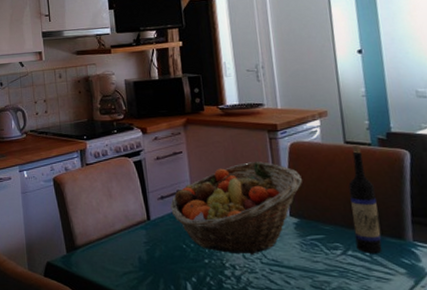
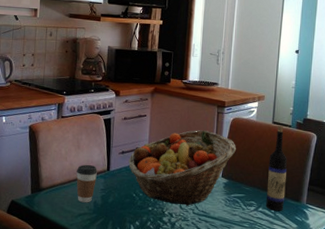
coffee cup: none [112,216,137,260] -> present [76,165,97,203]

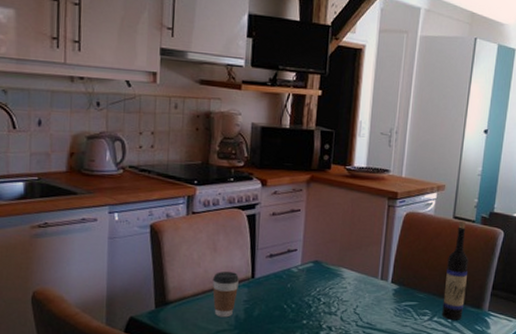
fruit basket: present [128,130,236,206] -> none [278,227,409,317]

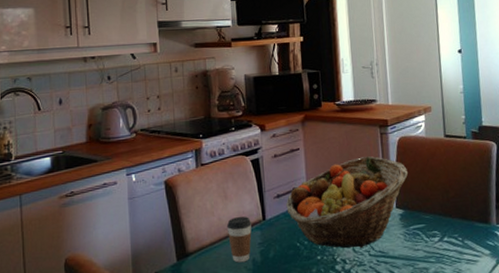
fruit basket: none [278,227,409,317] -> present [286,156,408,248]
wine bottle: present [442,221,469,320] -> none [446,139,472,238]

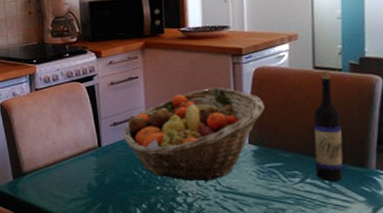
coffee cup: present [226,216,252,263] -> none [61,142,87,186]
wine bottle: none [446,139,472,238] -> present [313,71,343,181]

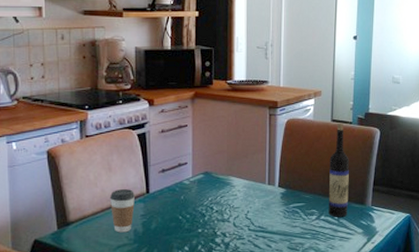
coffee cup: none [61,142,87,186] -> present [109,189,135,233]
fruit basket: present [123,87,264,182] -> none [171,136,292,223]

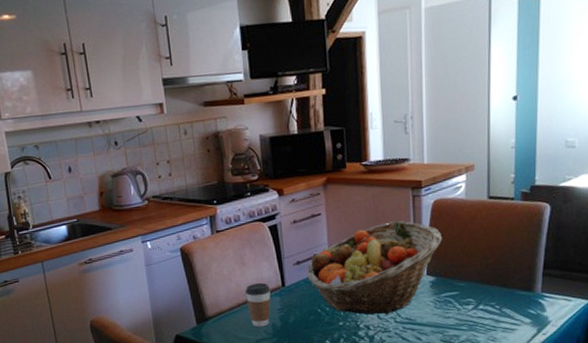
fruit basket: none [171,136,292,223] -> present [306,221,442,315]
wine bottle: present [328,124,349,217] -> none [487,200,513,306]

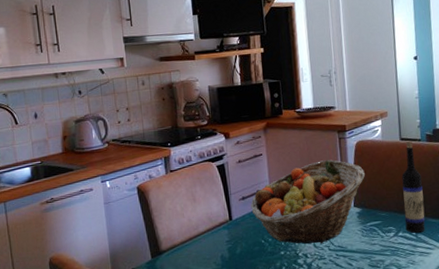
coffee cup: present [244,283,271,327] -> none [196,217,220,259]
wine bottle: none [487,200,513,306] -> present [402,142,425,233]

